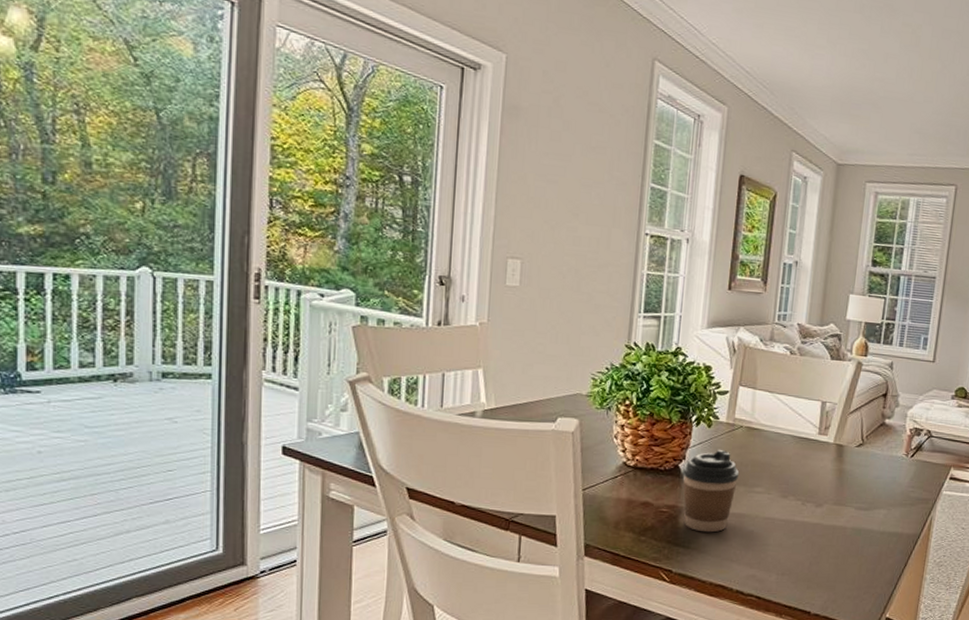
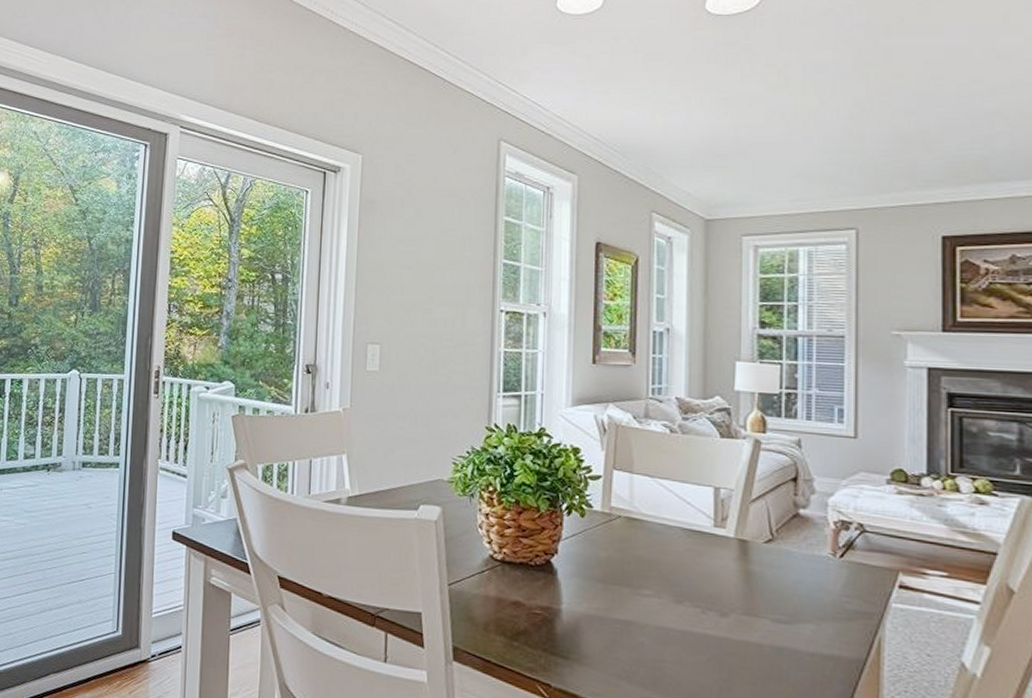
coffee cup: present [682,449,740,533] -> none [555,542,622,642]

